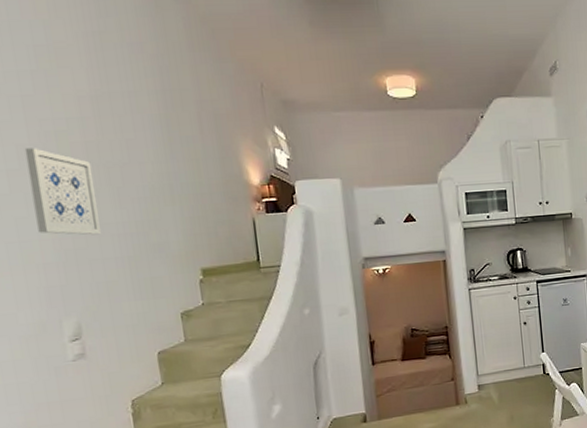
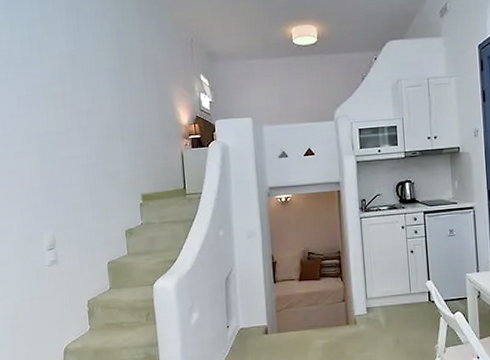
wall art: present [24,148,102,235] -> none [23,98,72,166]

